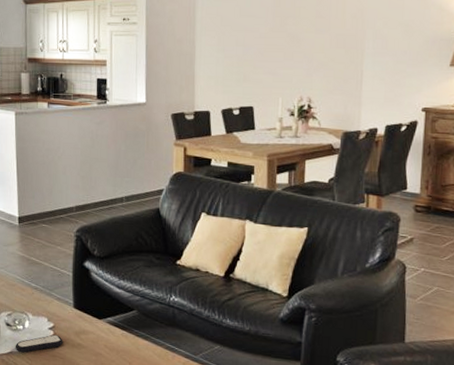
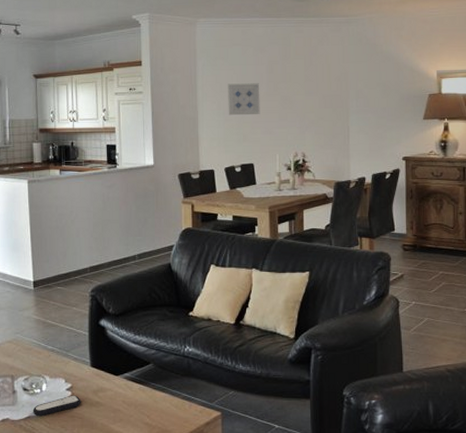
wall art: none [228,17,265,53] -> present [228,83,260,116]

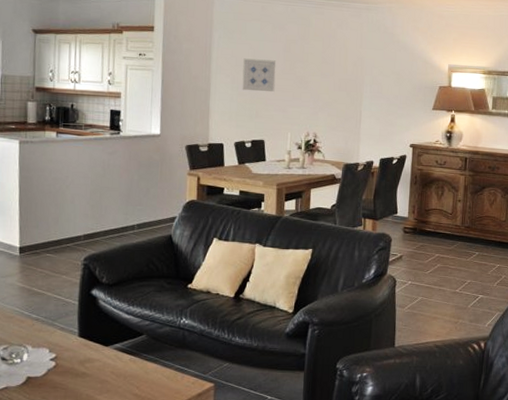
remote control: present [32,395,81,417] -> none [10,365,66,387]

